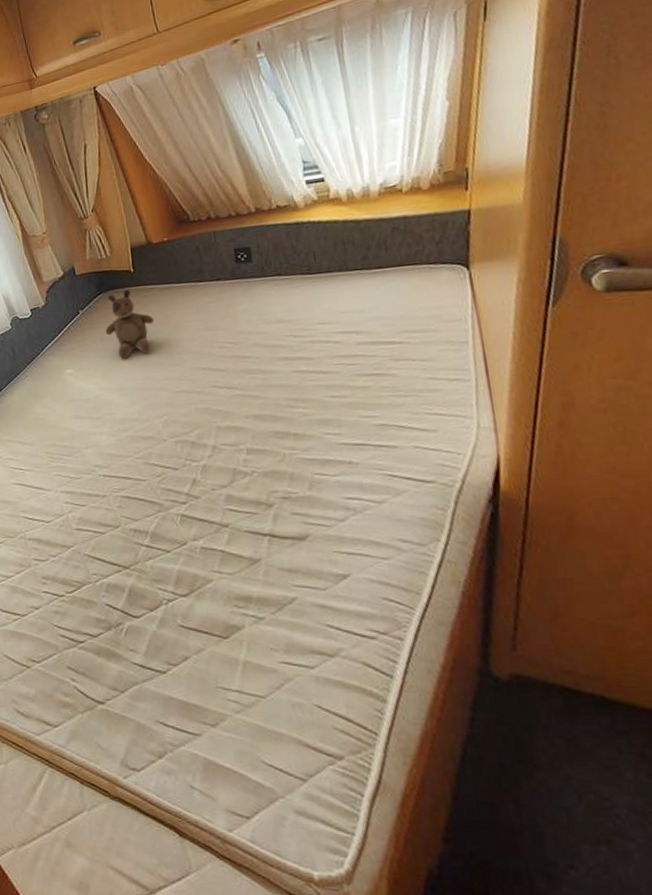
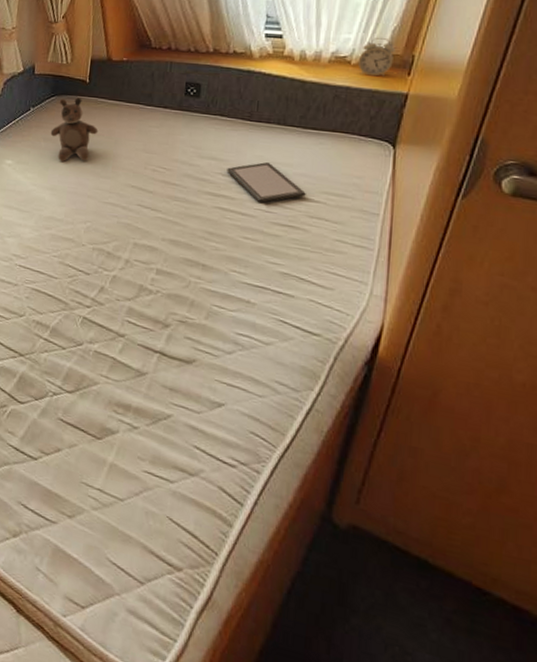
tablet: none [297,313,386,356] -> present [227,162,306,203]
alarm clock: none [408,156,447,201] -> present [357,37,396,77]

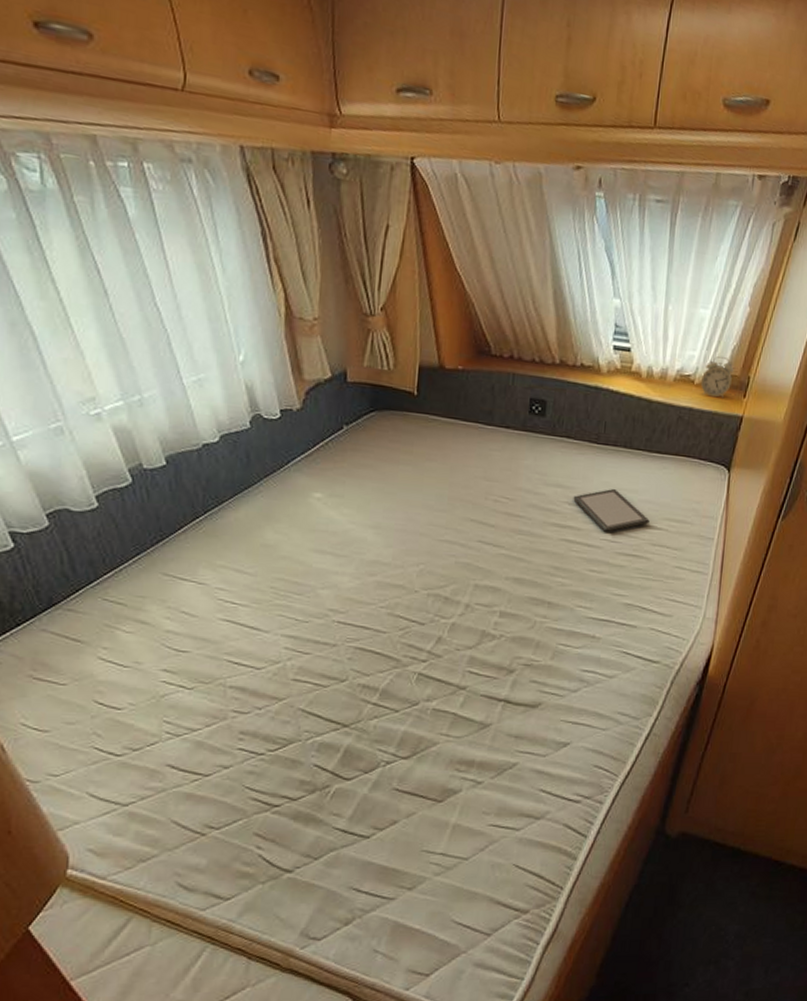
stuffed animal: present [50,97,99,162] -> none [370,413,431,493]

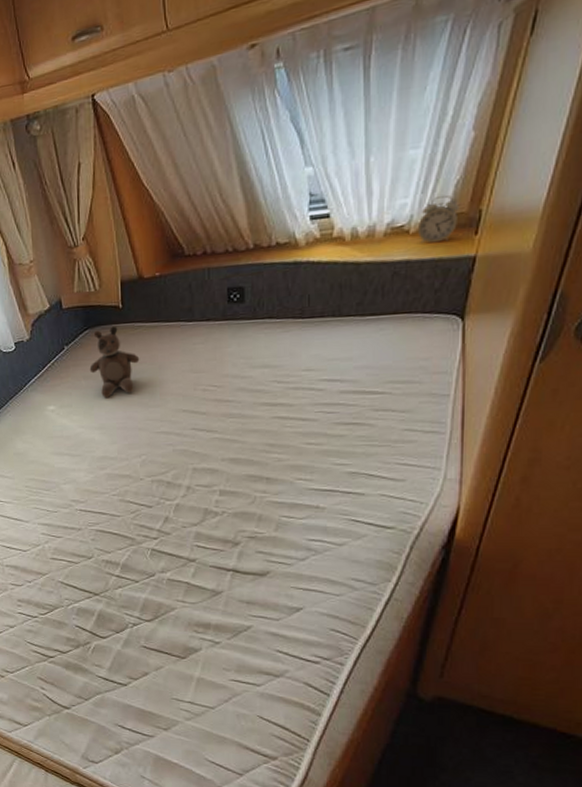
stuffed animal: none [370,413,431,493] -> present [89,326,140,398]
tablet: present [573,489,650,532] -> none [282,361,369,404]

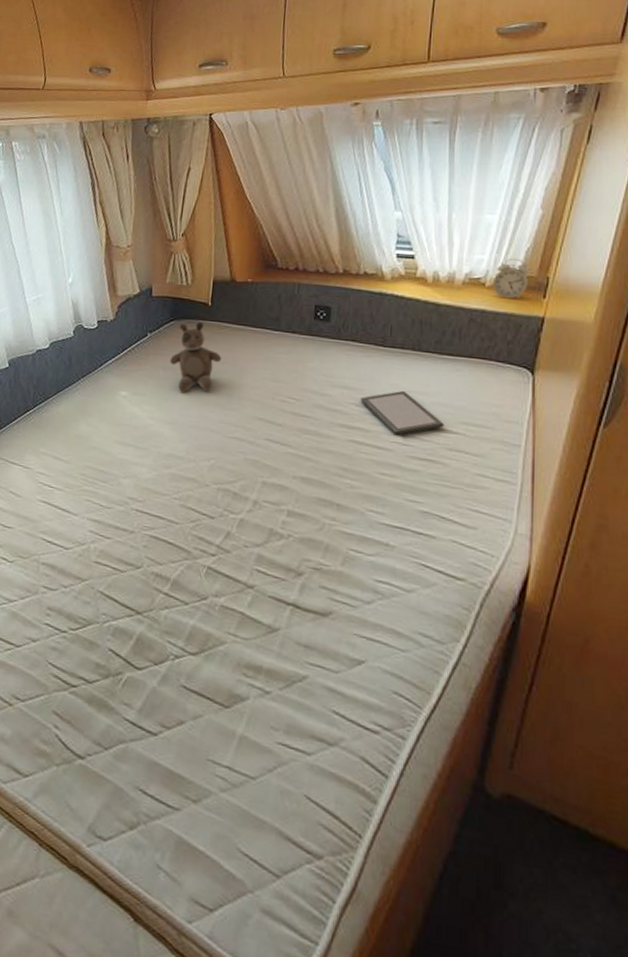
tablet: none [282,361,369,404] -> present [360,391,444,435]

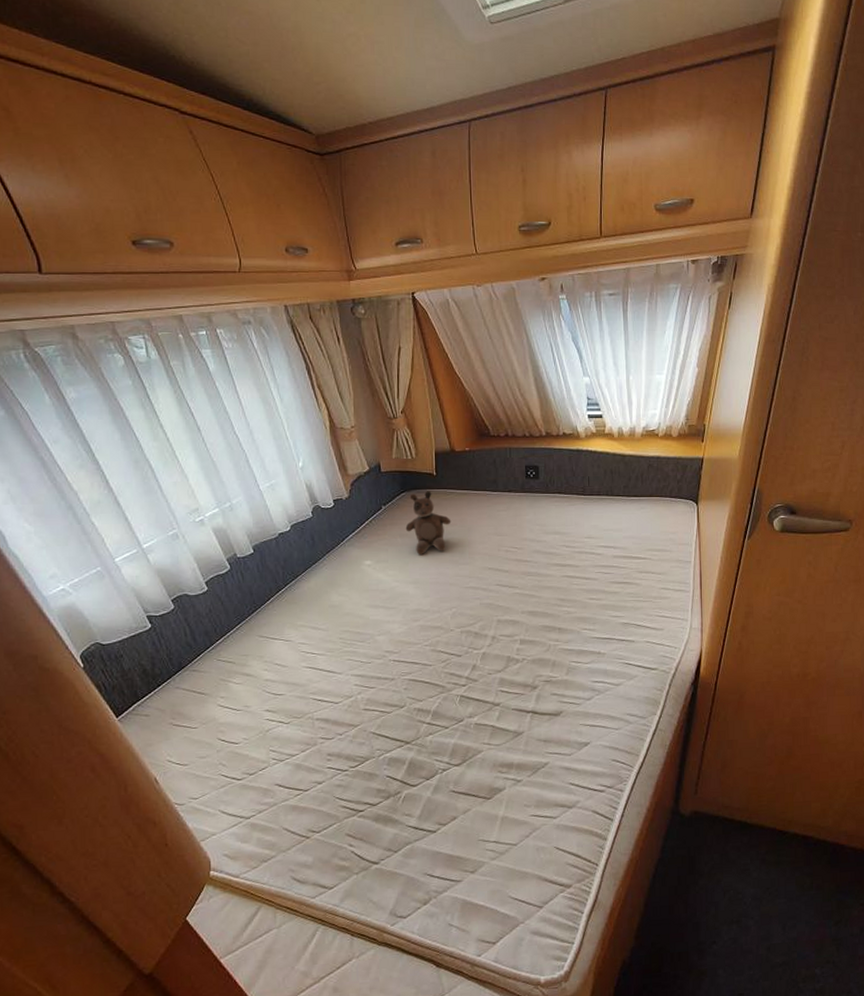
tablet: present [360,391,444,435] -> none [569,531,635,566]
alarm clock: present [492,258,530,300] -> none [663,410,691,445]

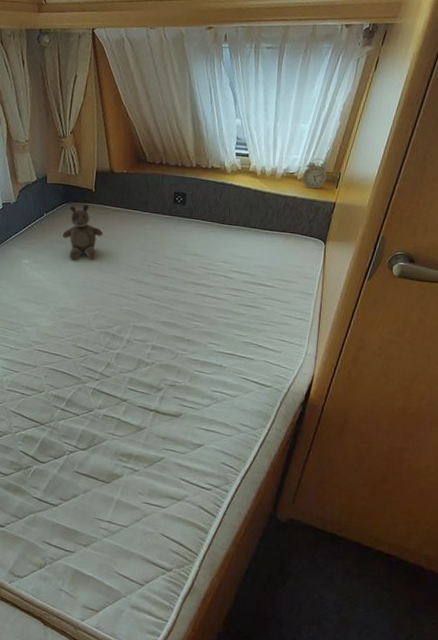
alarm clock: none [663,410,691,445] -> present [302,158,328,189]

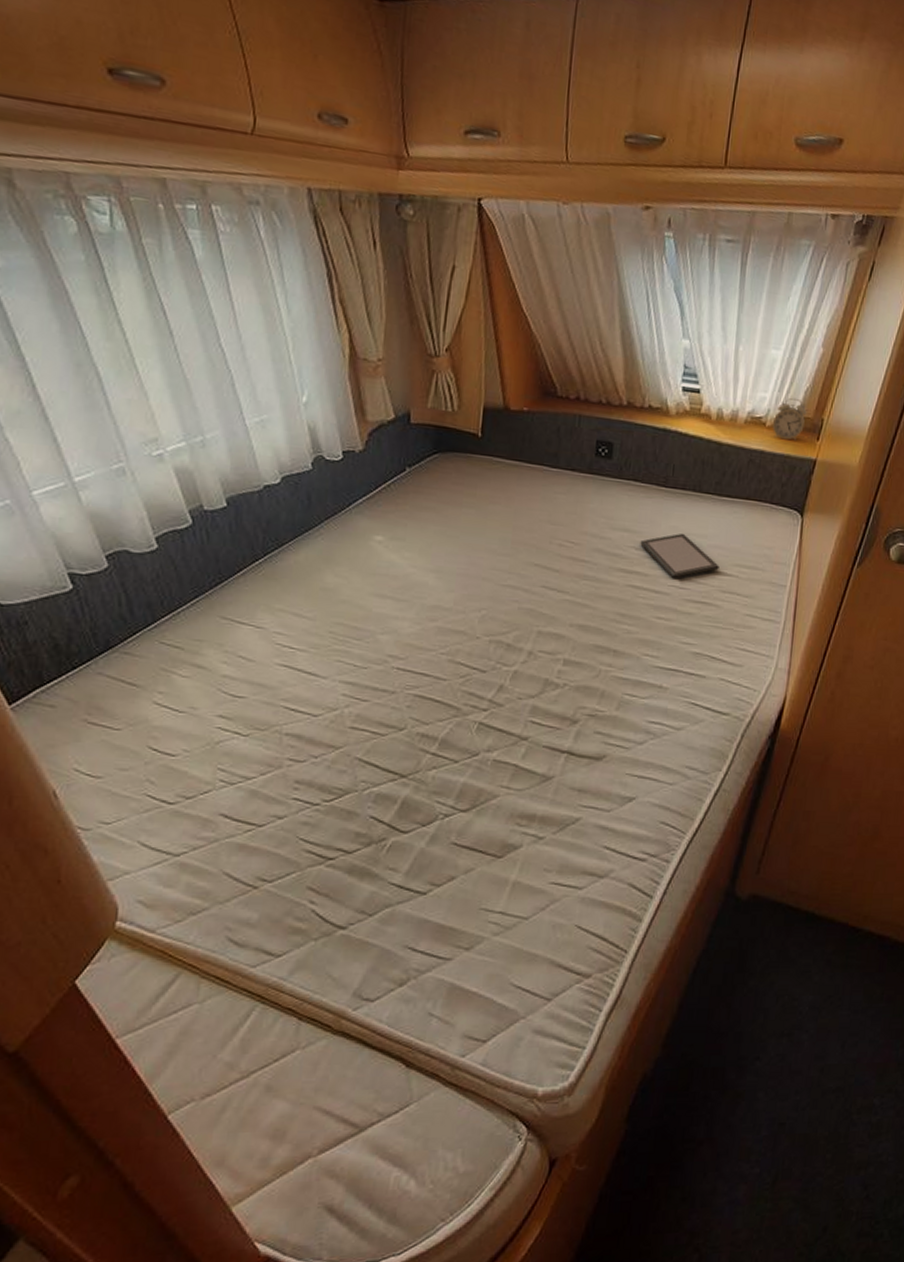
stuffed animal: present [62,204,104,260] -> none [433,455,494,536]
tablet: none [206,257,264,289] -> present [640,534,719,578]

